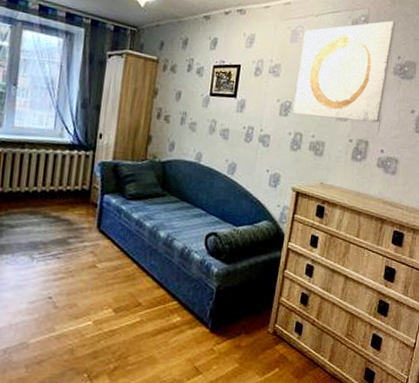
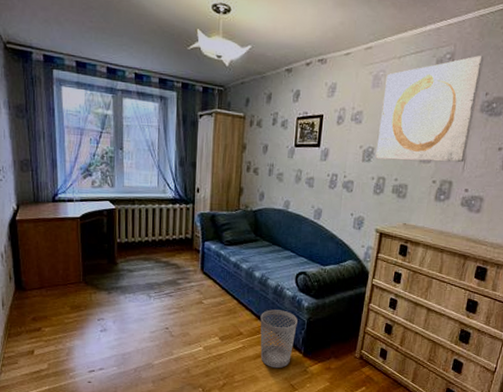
wastebasket: none [160,275,206,347] -> present [260,309,298,369]

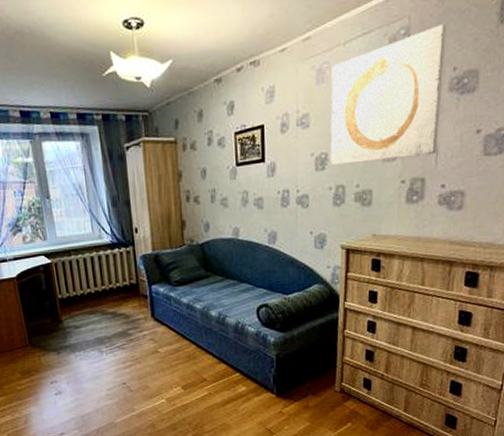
wastebasket: present [260,309,298,369] -> none [223,349,266,413]

